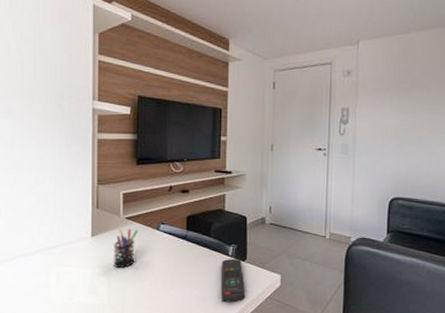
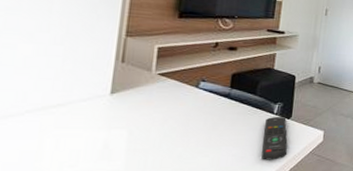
pen holder: present [114,228,139,268] -> none [137,85,174,128]

